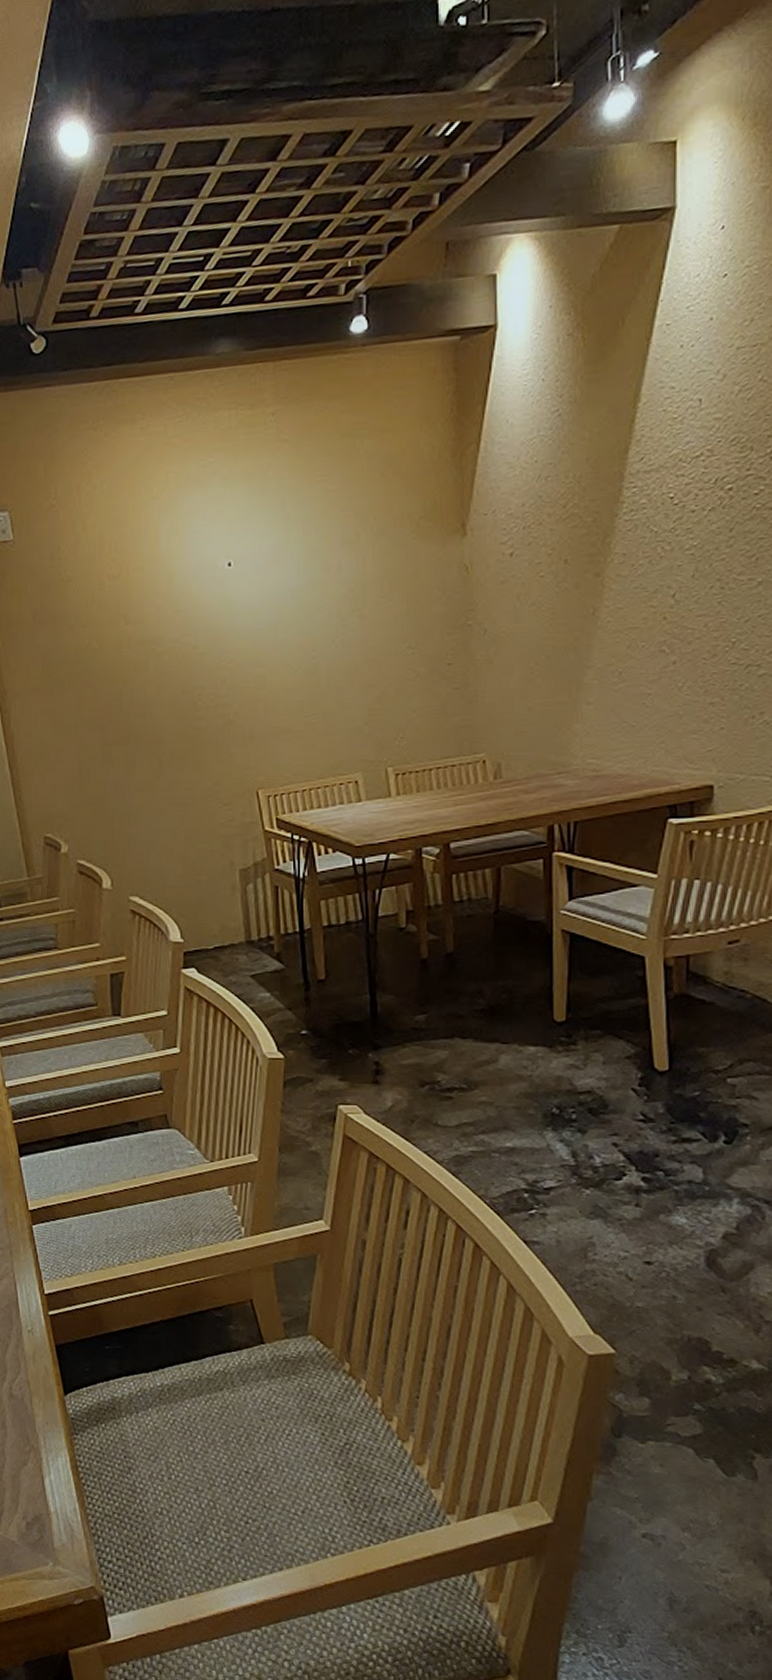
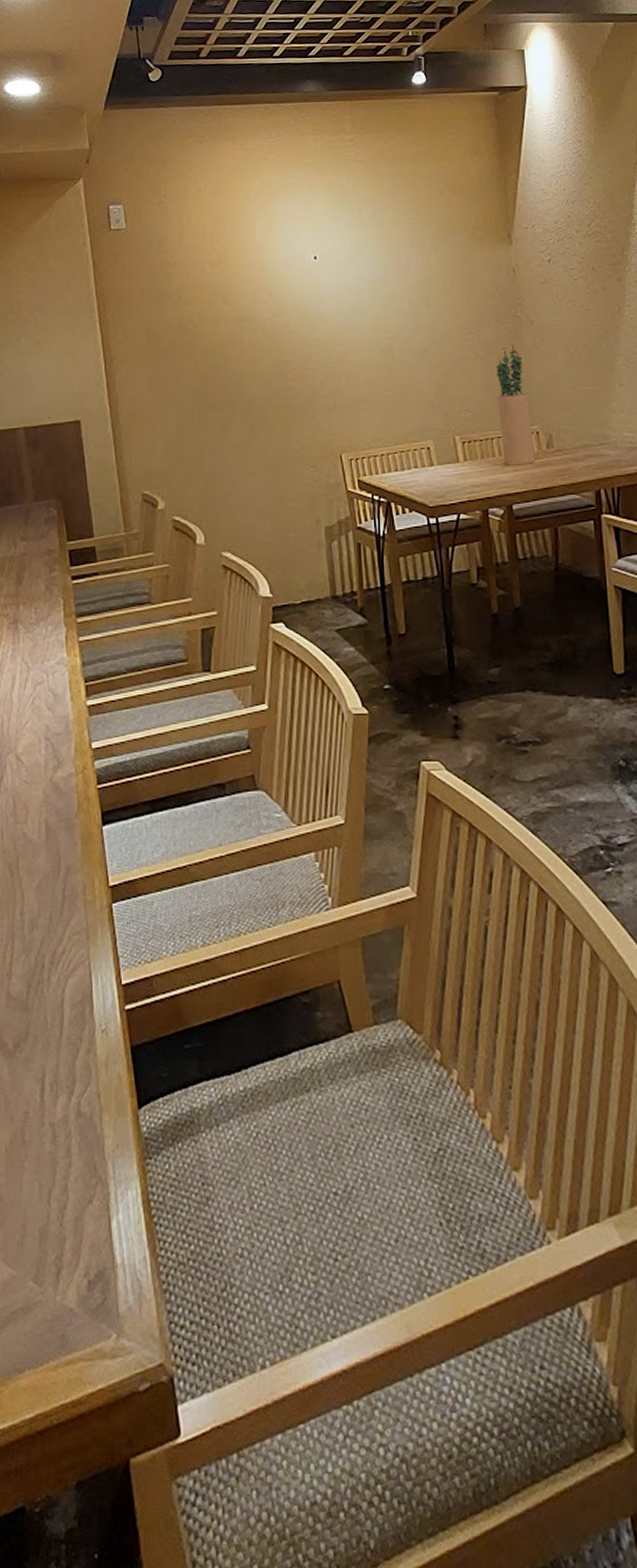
vase: none [436,659,480,800] -> present [495,344,535,466]

